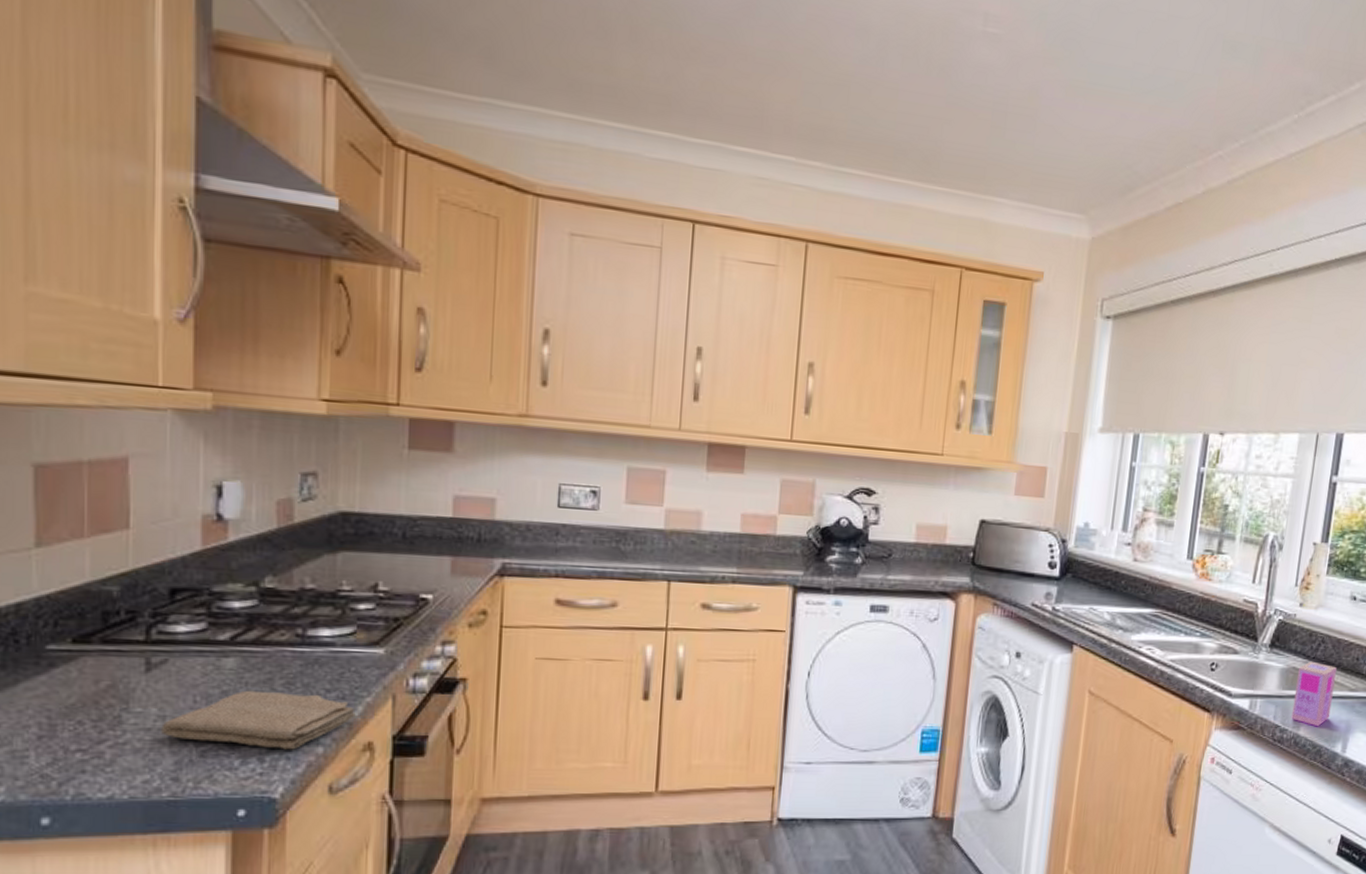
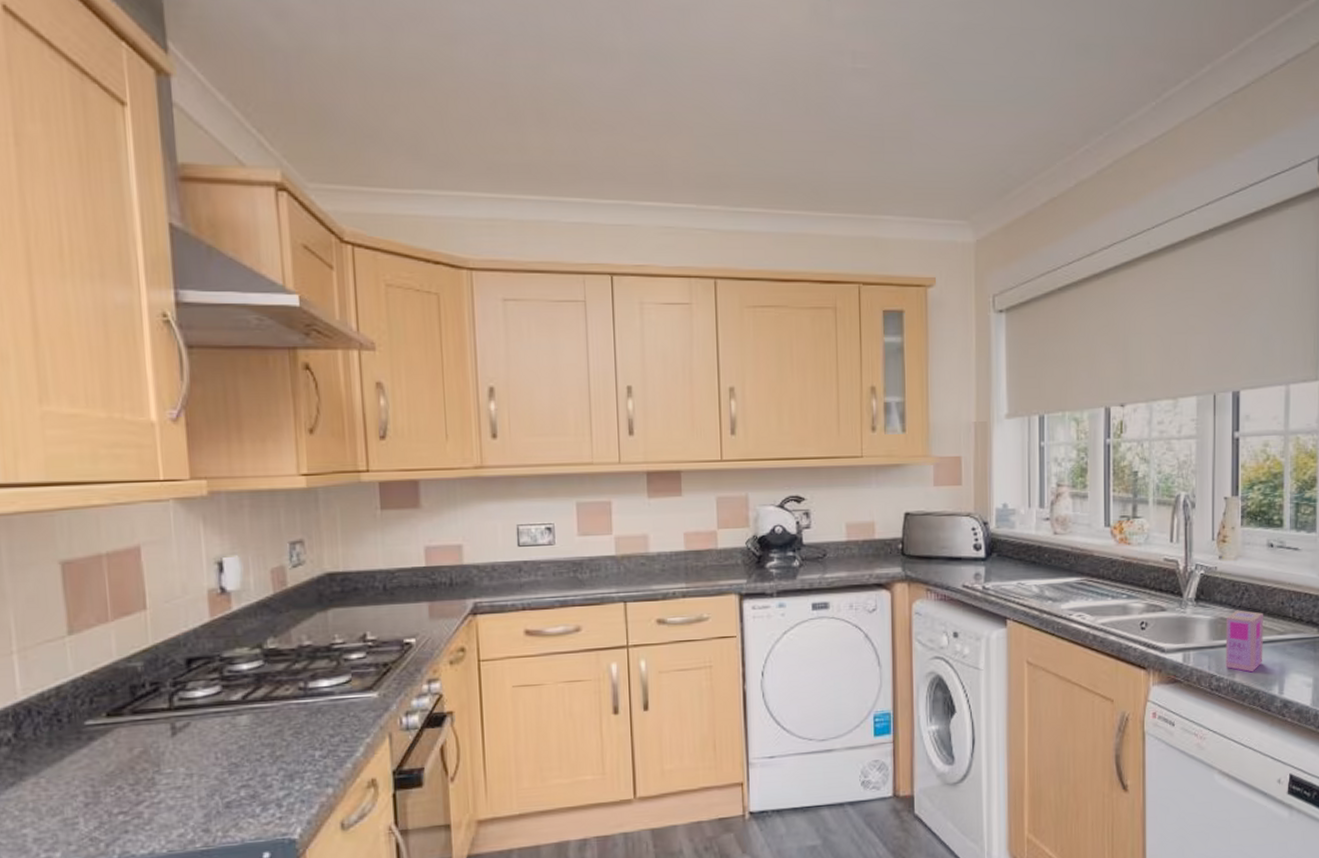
washcloth: present [161,690,356,750] -> none [190,740,358,794]

